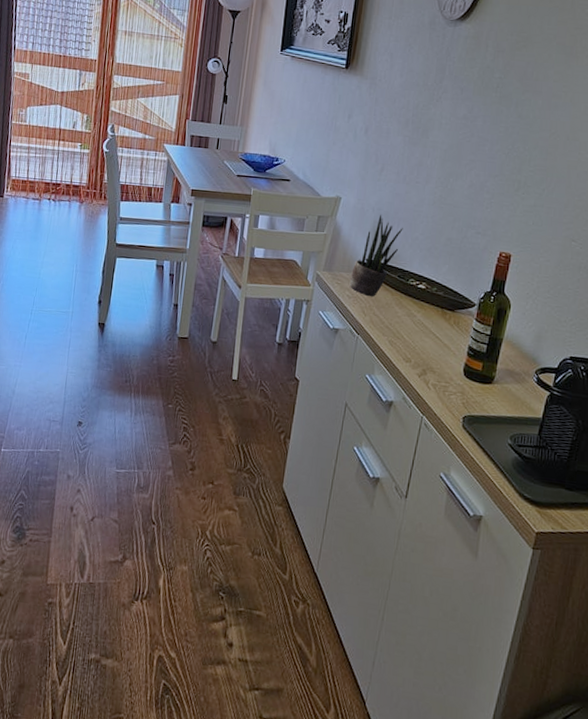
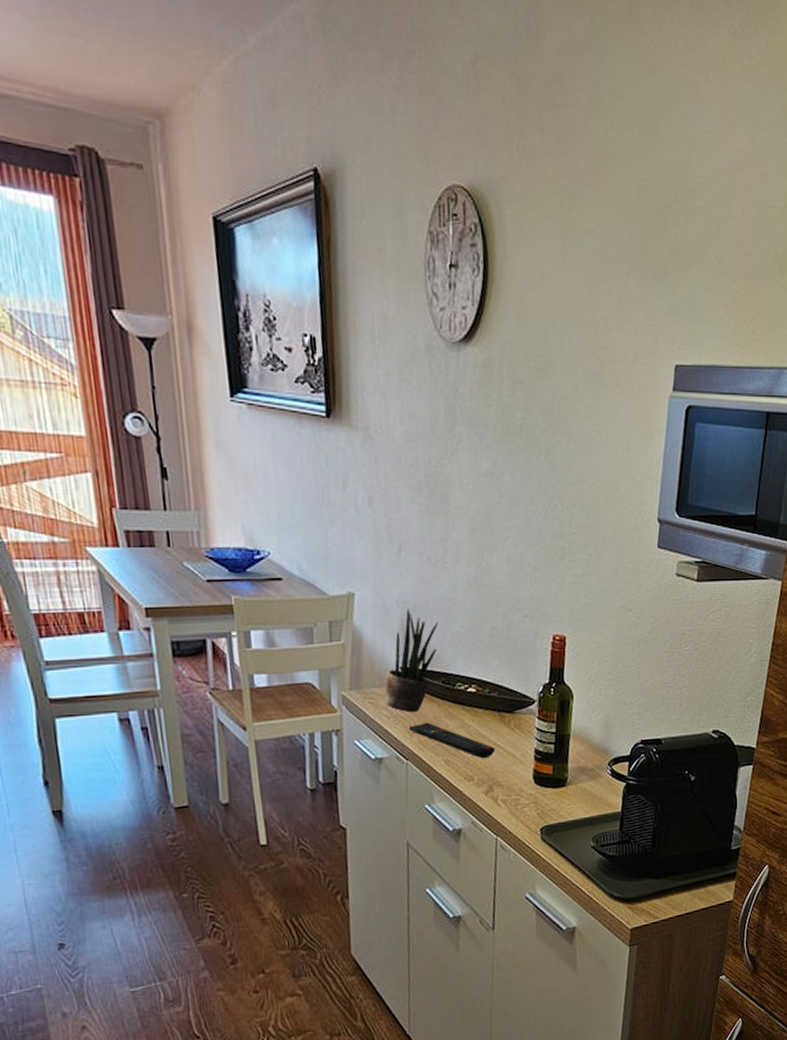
remote control: none [364,306,433,346] -> present [408,722,495,759]

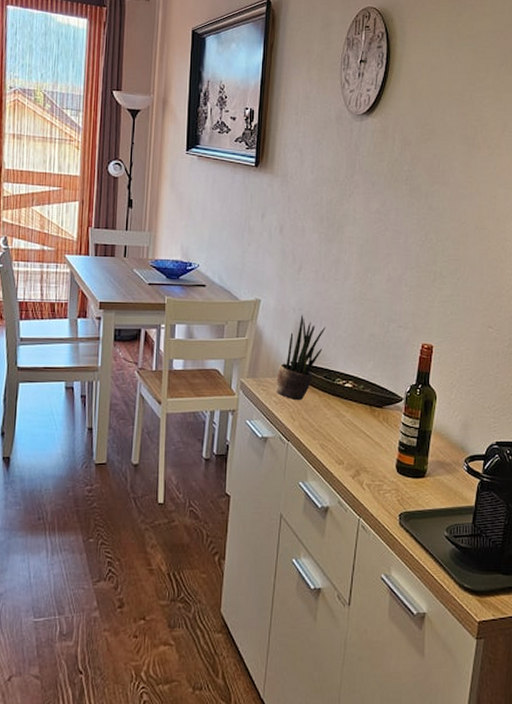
remote control: present [408,722,495,759] -> none [292,410,364,446]

